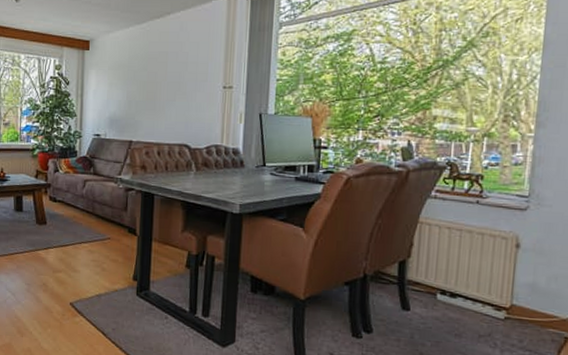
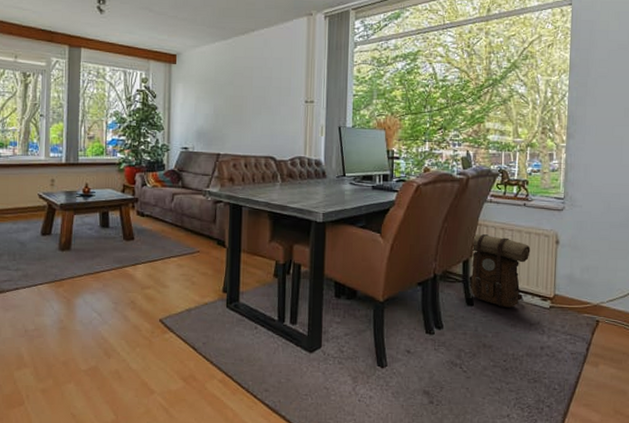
backpack: none [405,231,483,316] -> present [469,233,531,308]

